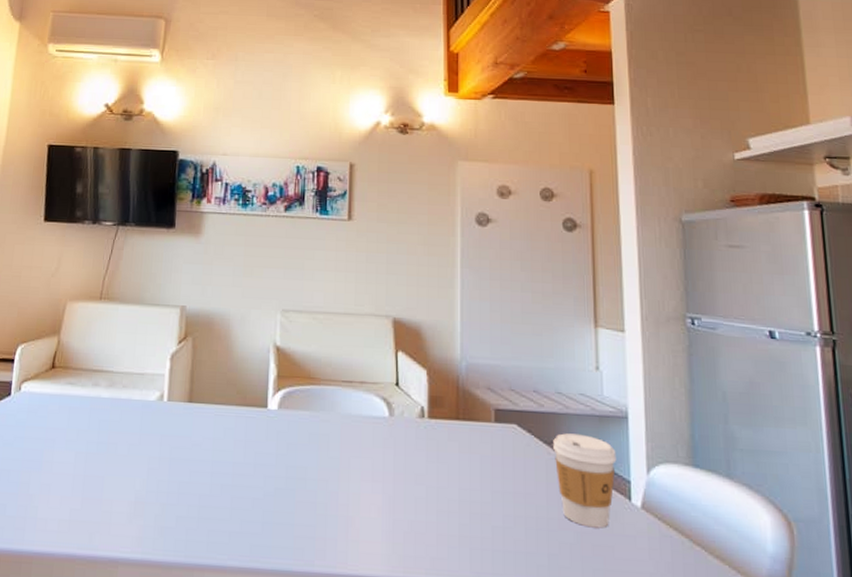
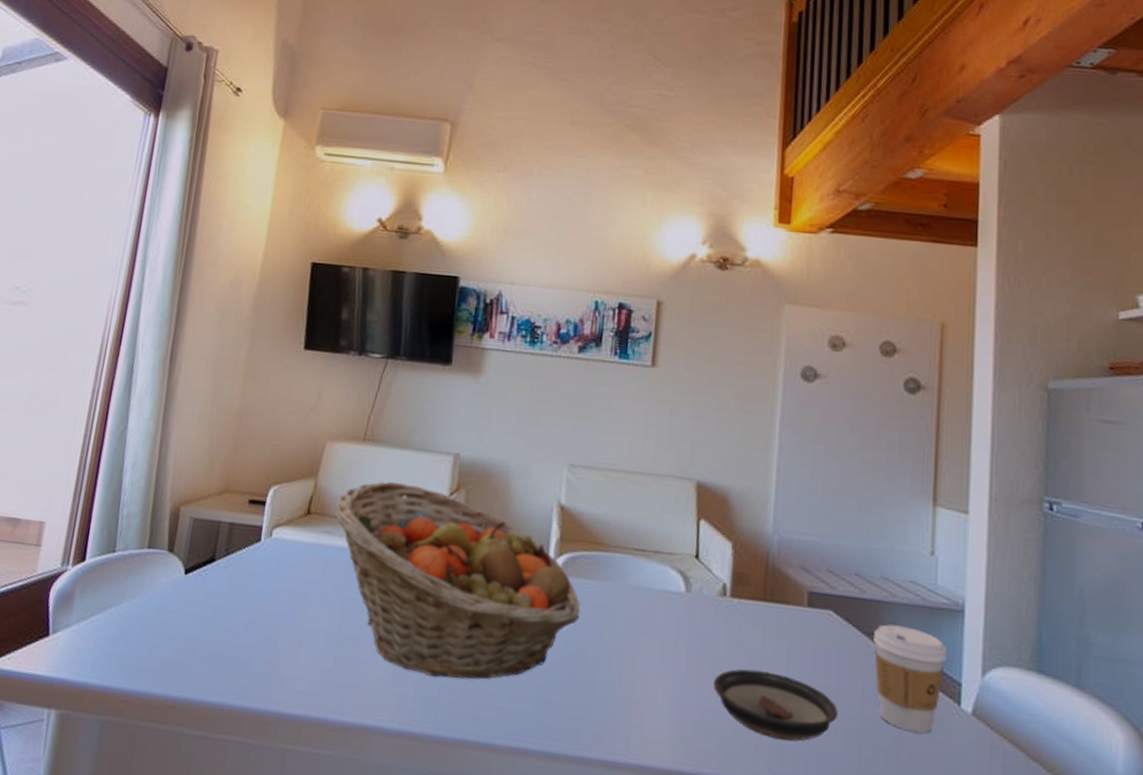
fruit basket: none [76,334,299,509] -> present [334,481,581,679]
saucer: none [417,481,527,543] -> present [712,668,838,742]

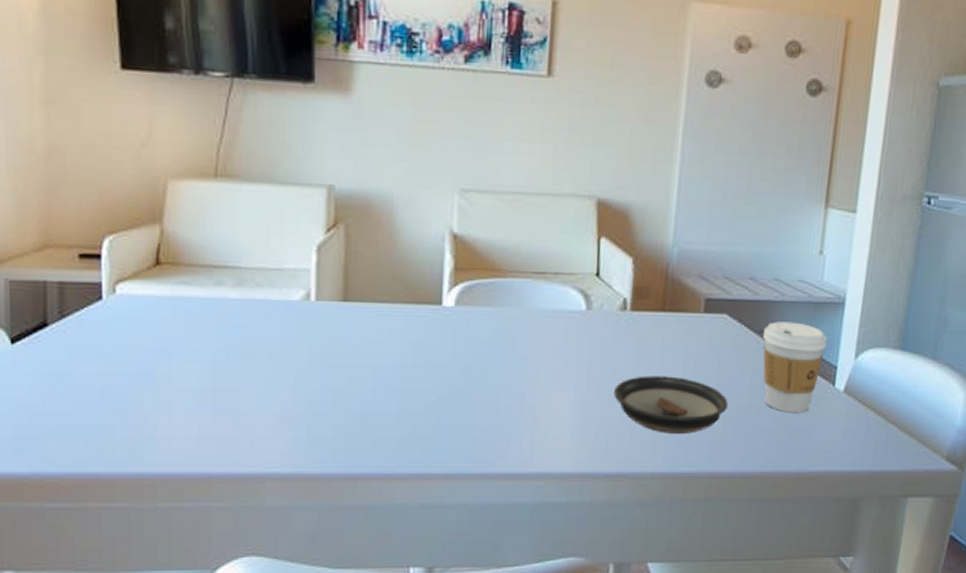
fruit basket: present [334,481,581,679] -> none [190,221,480,418]

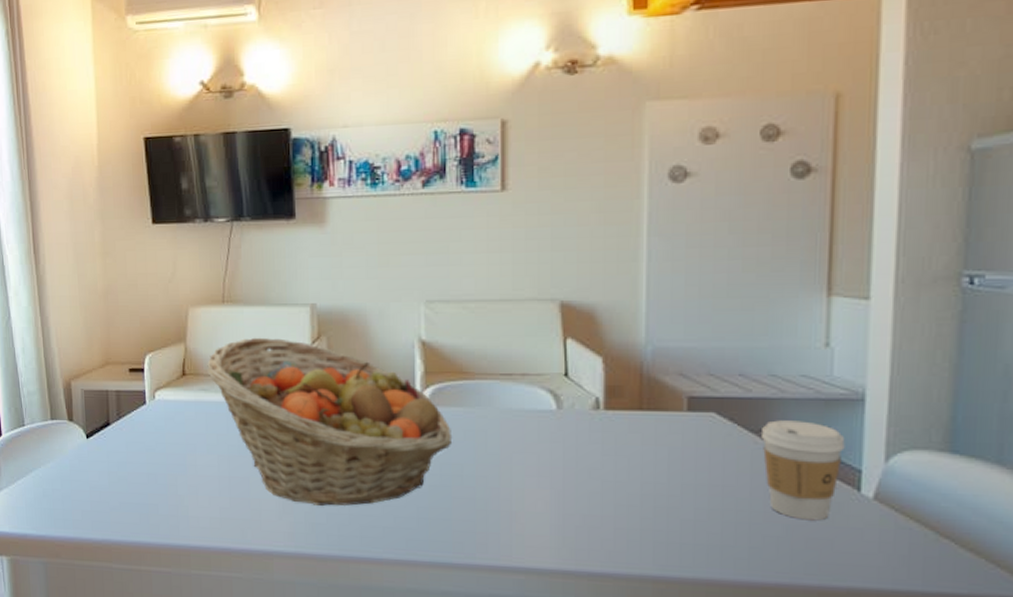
fruit basket: none [190,221,480,418] -> present [207,337,453,506]
saucer: present [613,375,728,433] -> none [591,475,725,537]

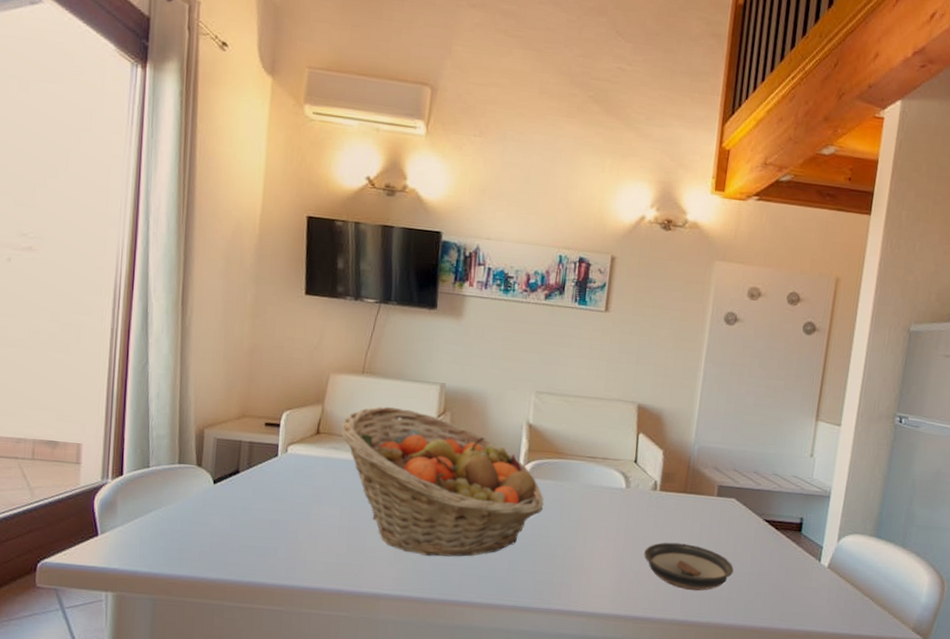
saucer: none [591,475,725,537] -> present [643,542,734,591]
coffee cup: present [762,420,845,521] -> none [762,507,815,582]

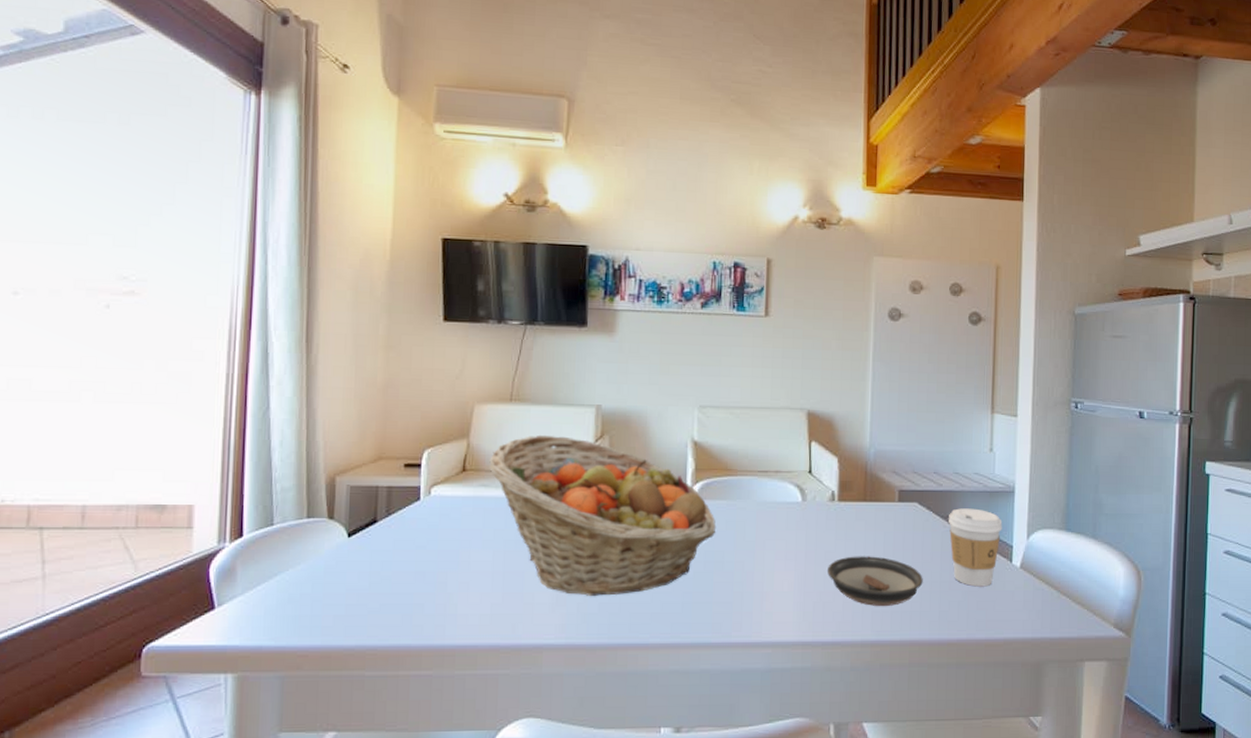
coffee cup: none [762,507,815,582] -> present [949,508,1003,587]

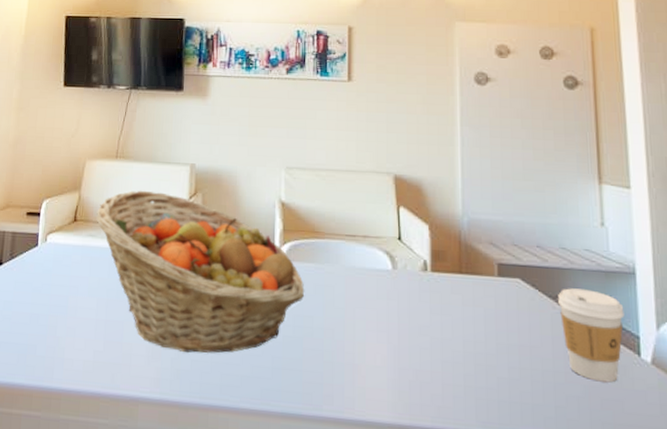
saucer: present [826,556,923,606] -> none [422,333,533,394]

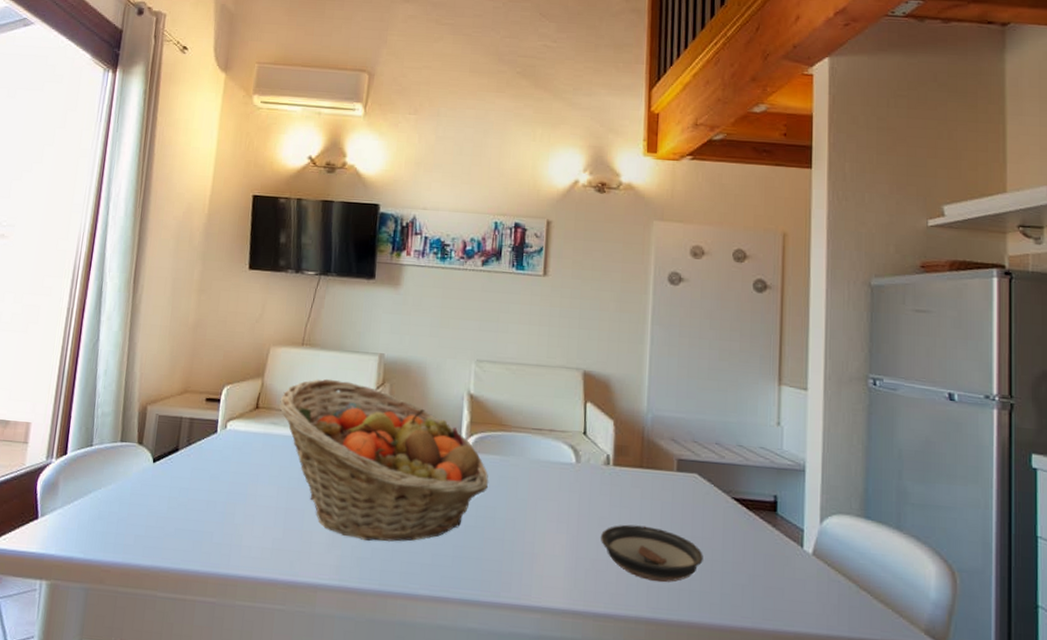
saucer: none [422,333,533,394] -> present [600,524,703,582]
coffee cup: present [558,288,625,383] -> none [732,483,792,572]

